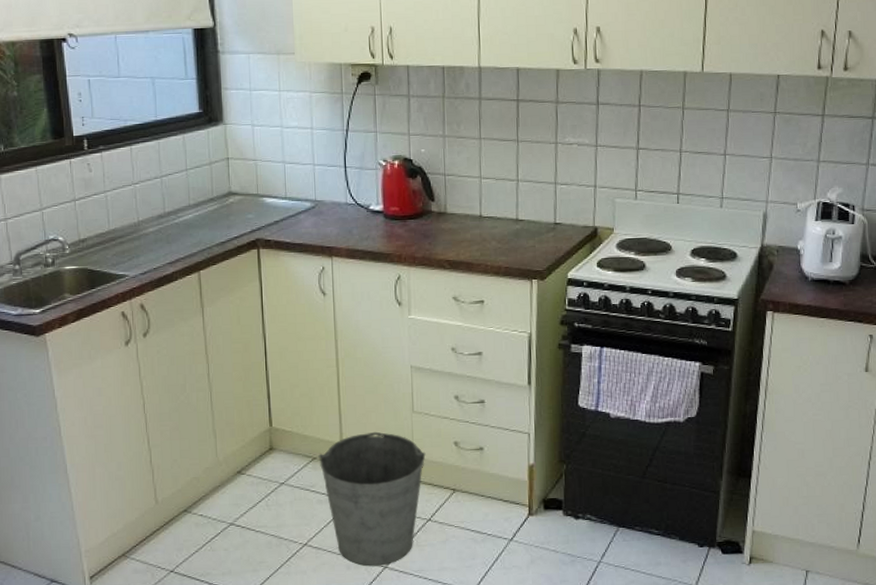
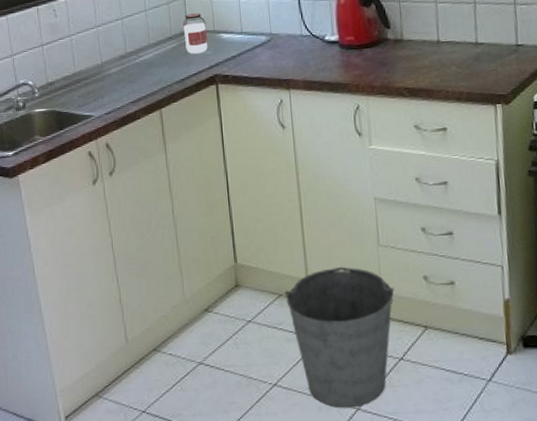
jar: none [225,175,251,217] -> present [183,13,208,54]

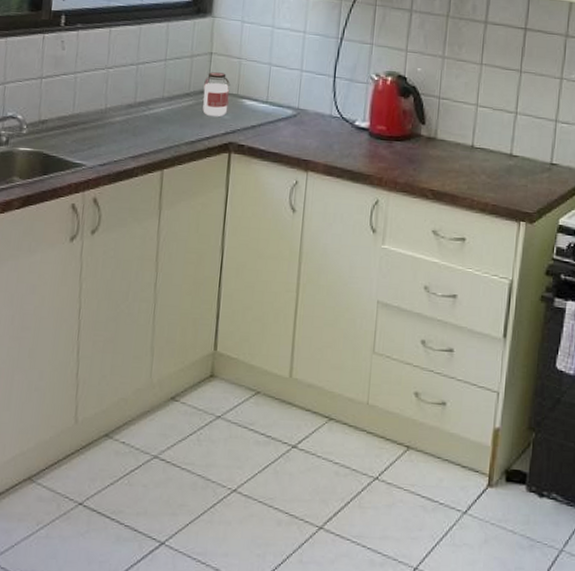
bucket: present [284,266,395,408] -> none [263,370,382,526]

